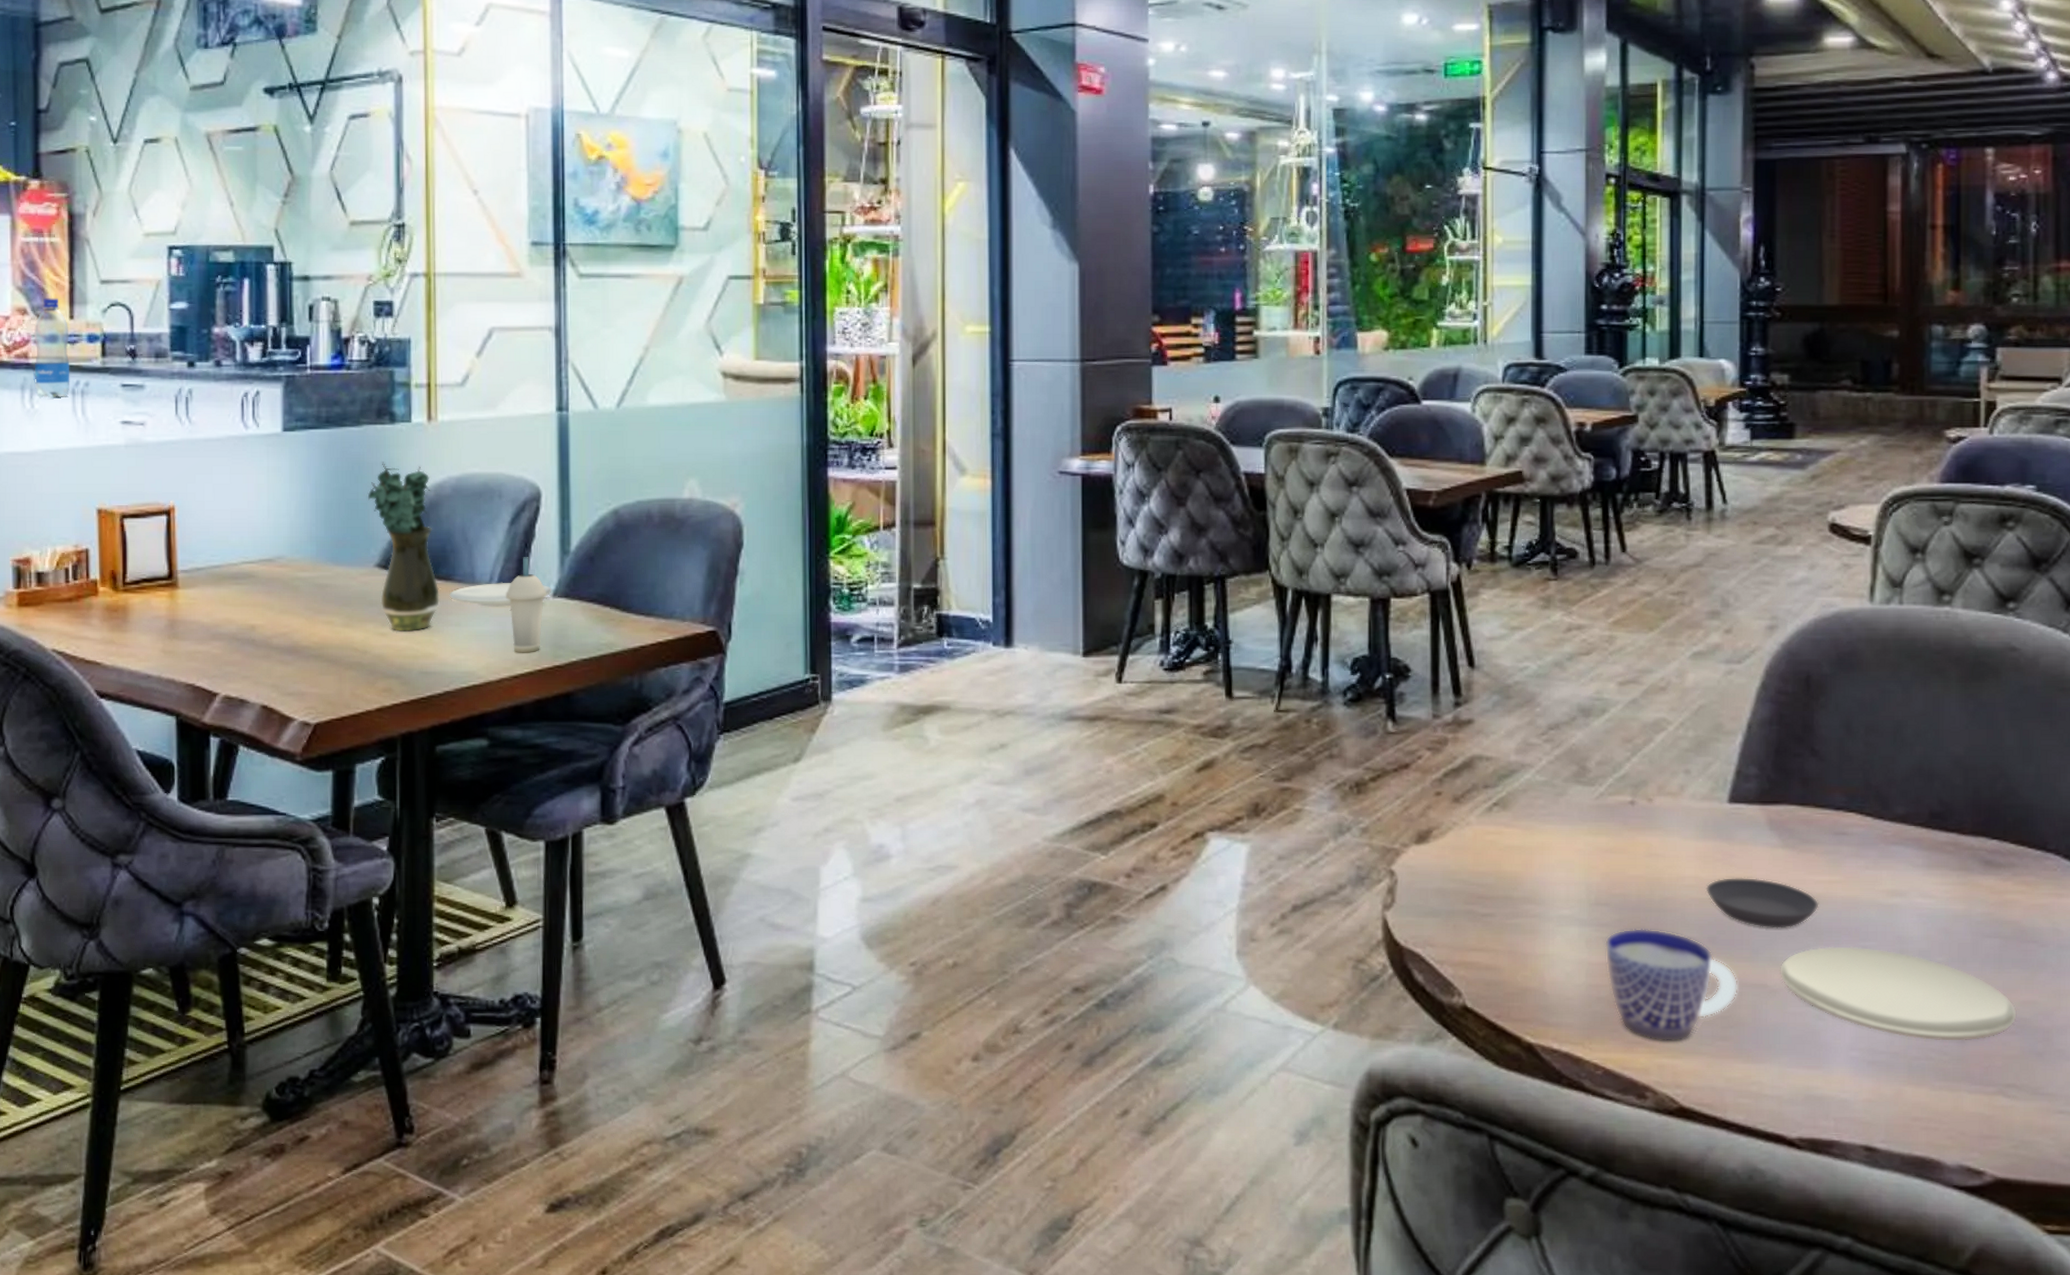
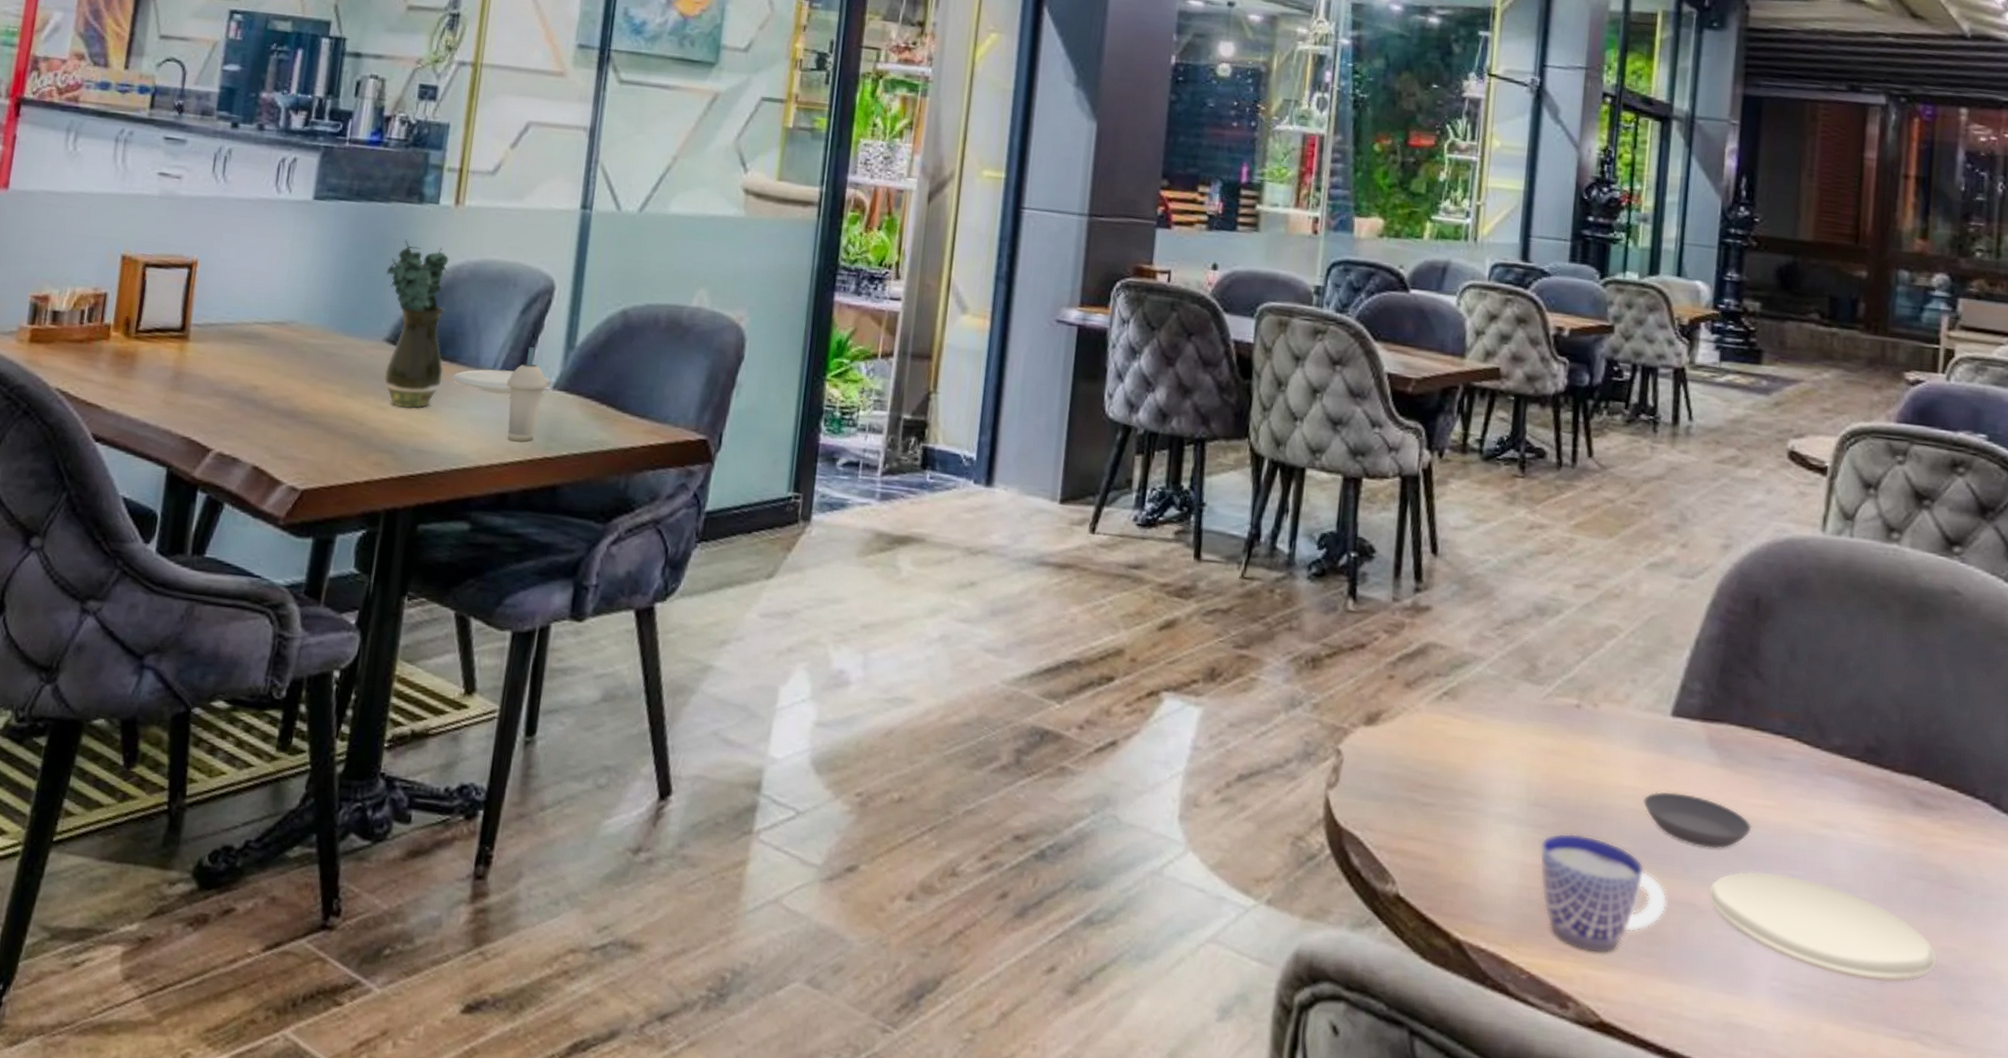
bottle: present [34,298,70,399] -> none [80,46,122,144]

